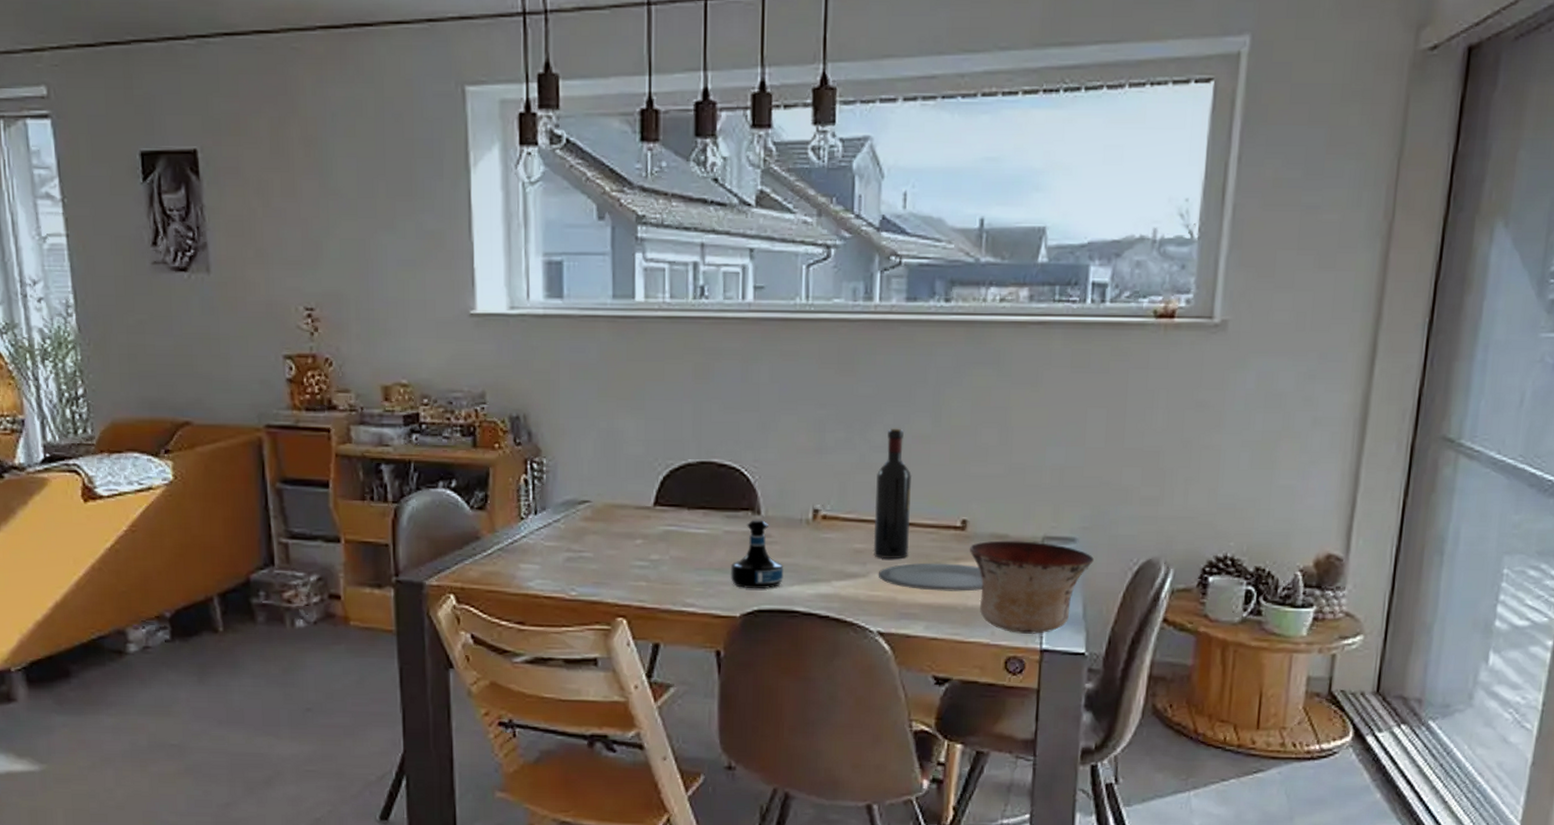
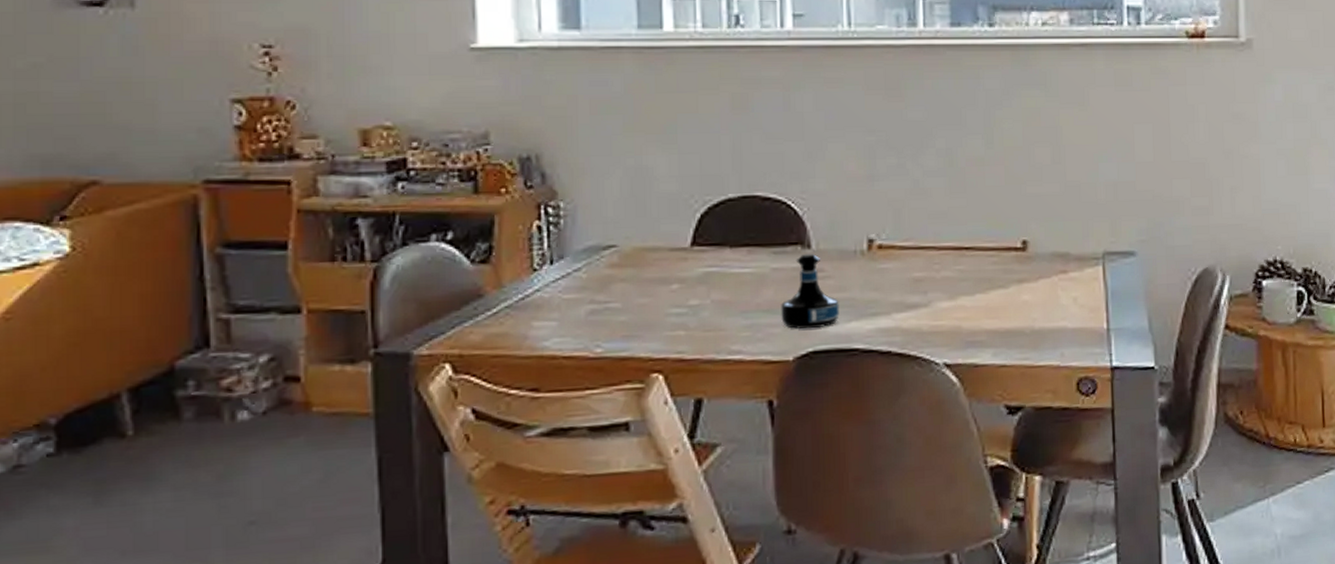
wine bottle: present [873,428,913,559] -> none [932,151,971,287]
plate: present [878,563,983,592] -> none [940,286,1048,316]
bowl: present [969,540,1094,634] -> none [1031,257,1154,353]

